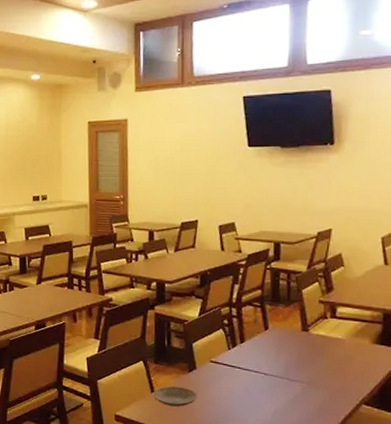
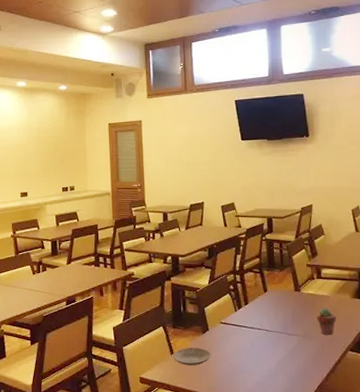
potted succulent: none [326,353,351,385] -> present [316,308,336,336]

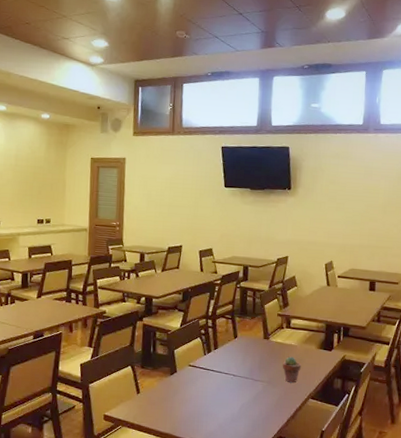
plate: present [173,347,211,365] -> none [139,387,177,406]

